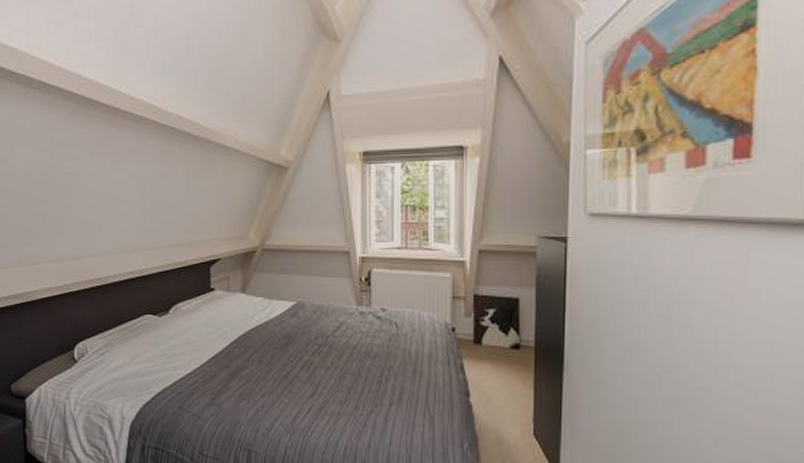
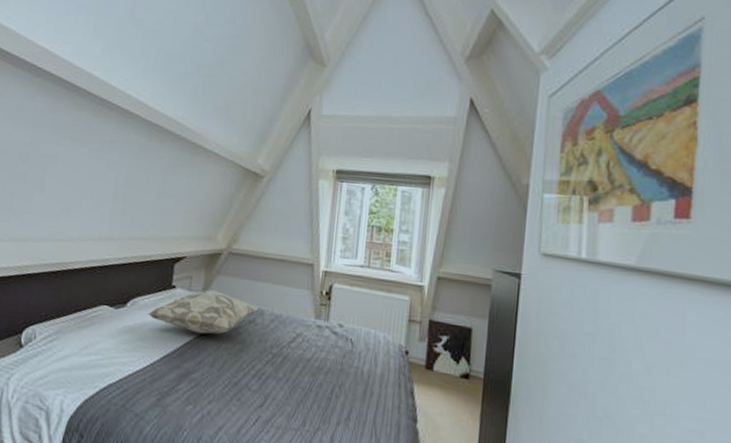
decorative pillow: none [190,288,299,332] -> present [147,289,259,334]

